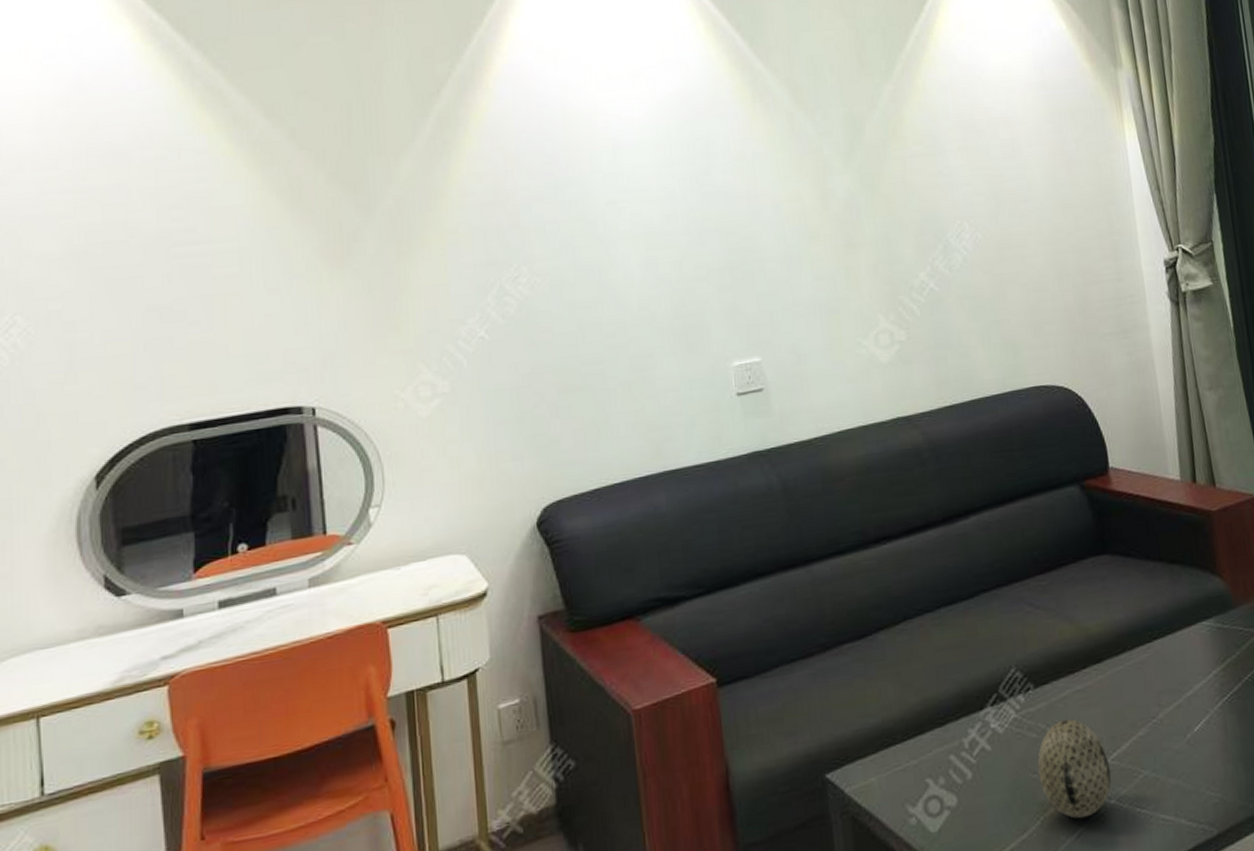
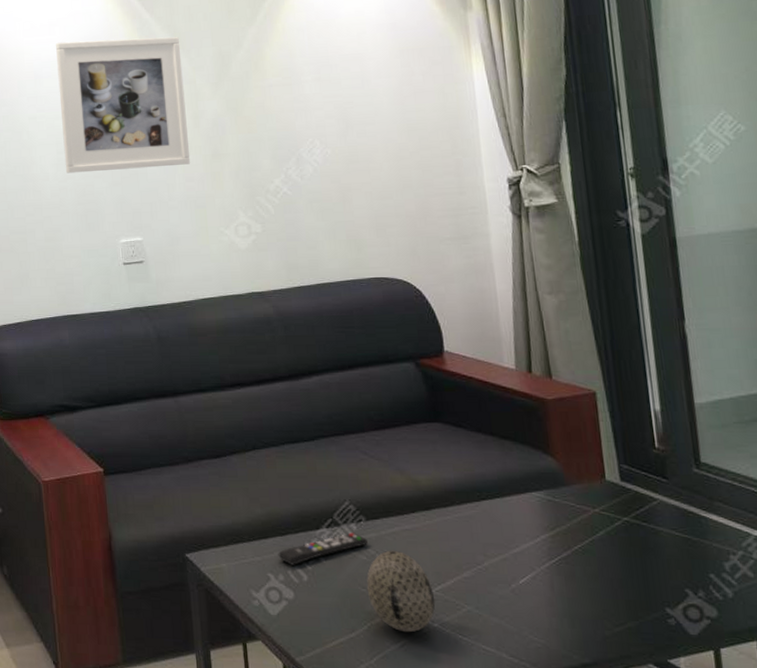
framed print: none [641,94,819,277] -> present [56,37,191,174]
remote control: none [937,706,1038,763] -> present [278,533,369,565]

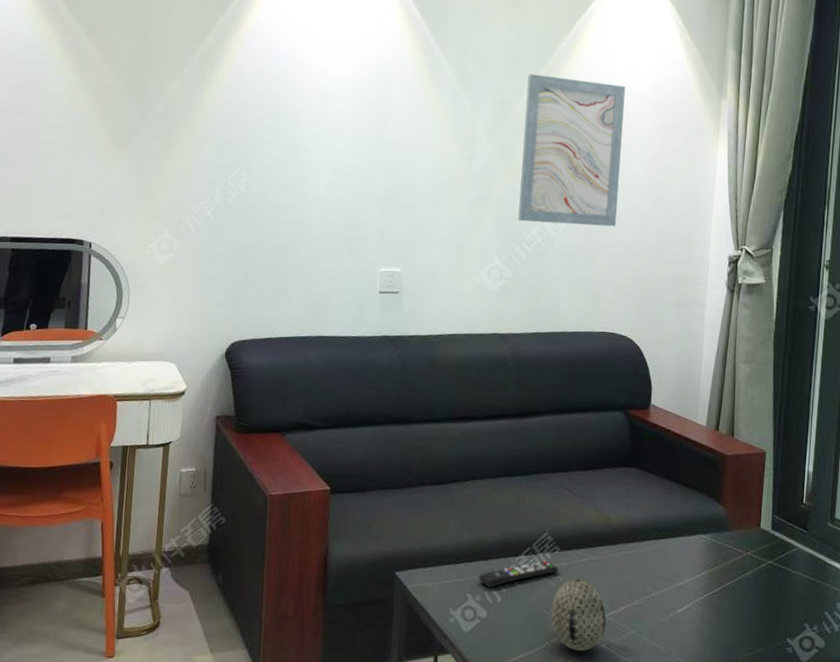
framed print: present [56,37,191,174] -> none [337,64,466,204]
wall art: none [244,16,369,173] -> present [518,74,626,227]

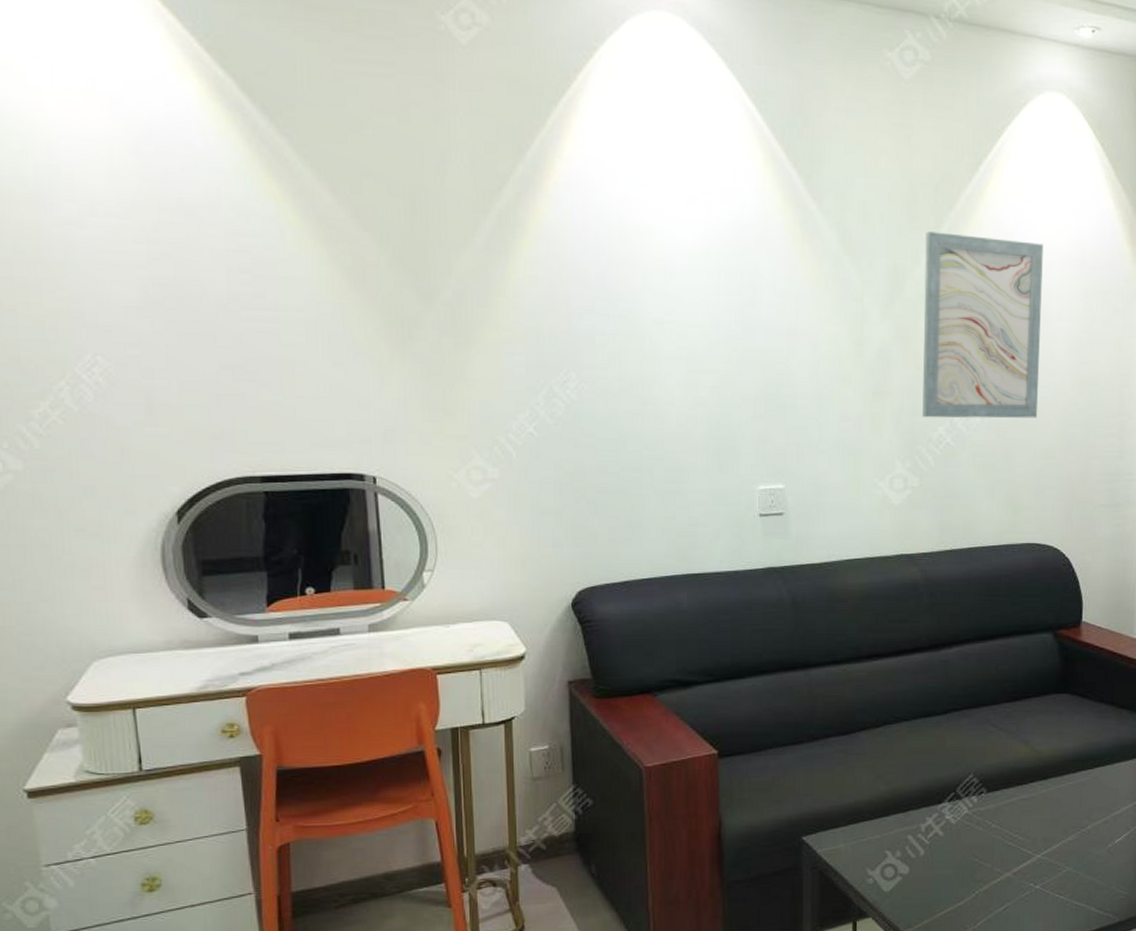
remote control: present [478,561,559,588] -> none [897,805,987,841]
decorative egg: present [550,578,607,652] -> none [979,819,1040,897]

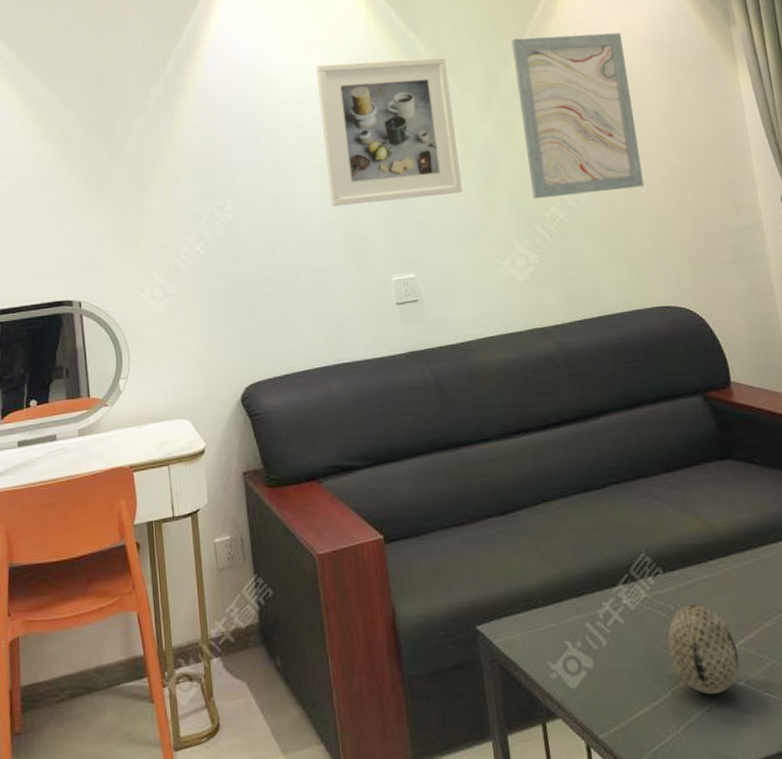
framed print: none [695,224,850,401] -> present [316,57,463,207]
decorative egg: none [979,819,1040,897] -> present [668,603,740,695]

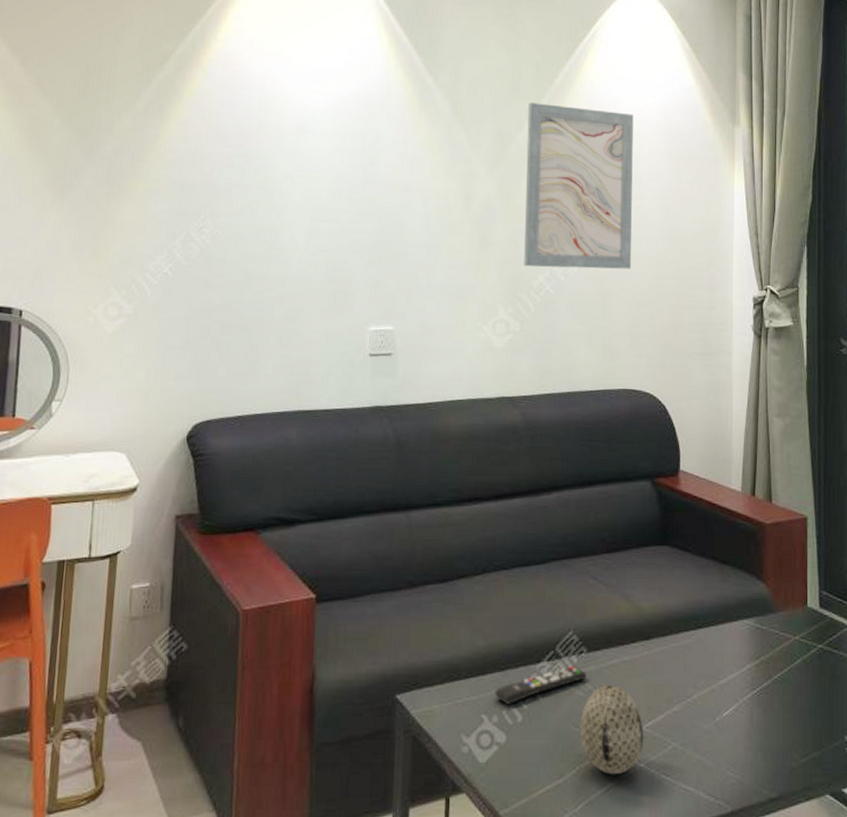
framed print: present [316,57,463,207] -> none [318,94,461,250]
remote control: none [574,587,667,630] -> present [494,666,587,704]

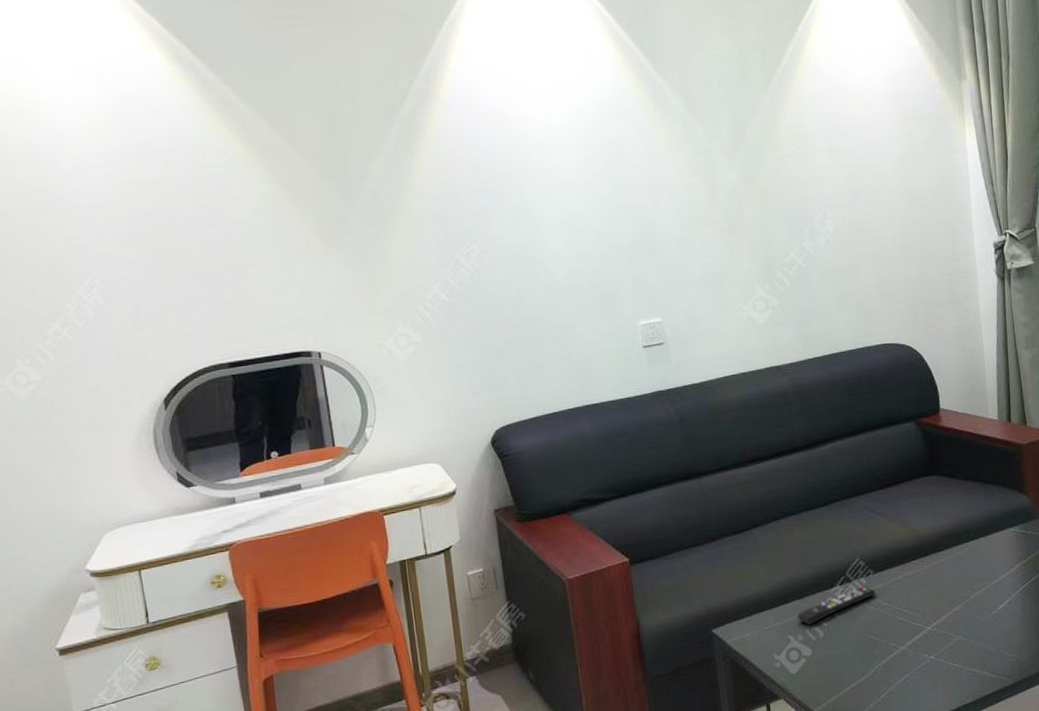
wall art: present [524,102,634,269] -> none [758,84,876,246]
decorative egg: present [580,684,644,775] -> none [874,596,932,669]

